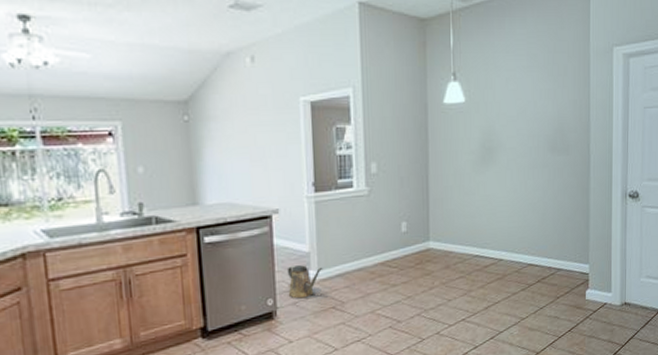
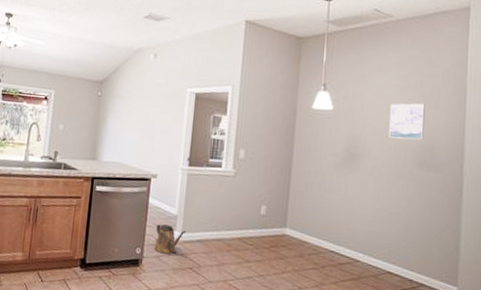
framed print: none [522,84,554,125] -> present [389,103,425,140]

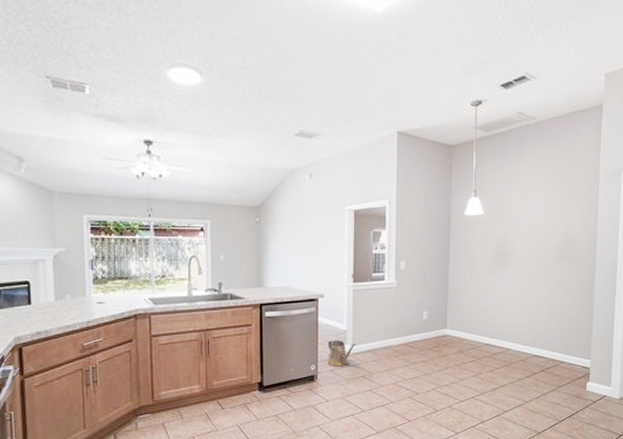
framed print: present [389,103,425,140] -> none [533,202,564,236]

